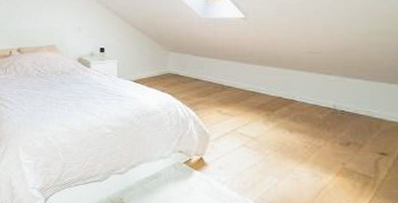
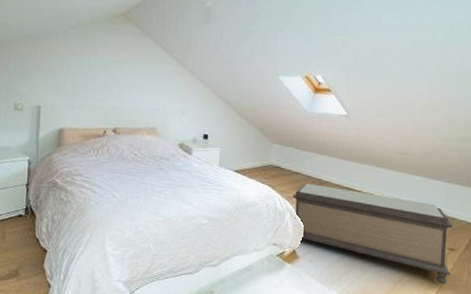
bench: none [194,90,386,193] -> present [292,184,453,284]

